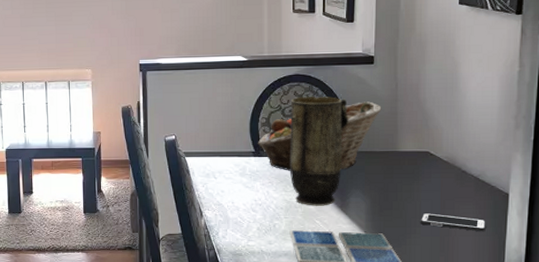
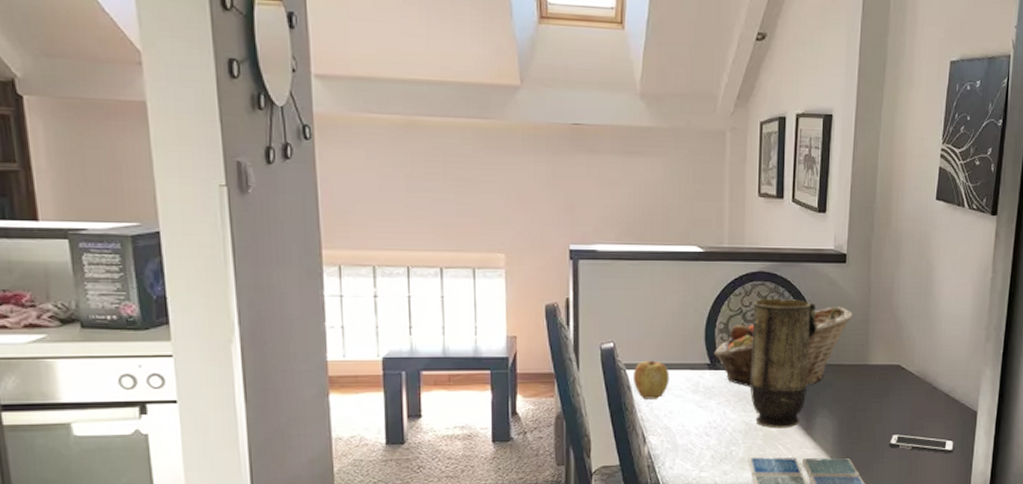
apple: none [191,149,221,181] -> present [632,360,670,399]

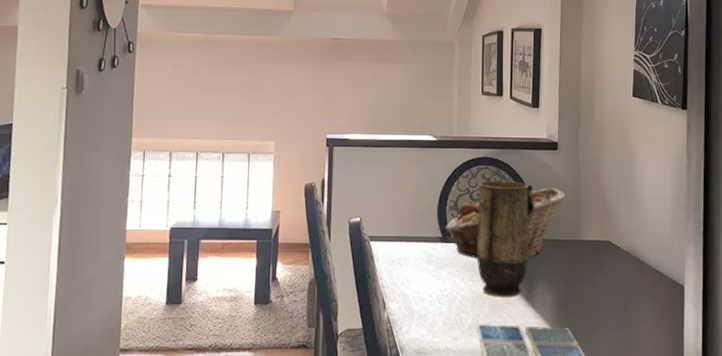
apple: present [632,360,670,399] -> none [375,233,407,268]
cell phone: present [888,434,955,454] -> none [604,306,666,326]

